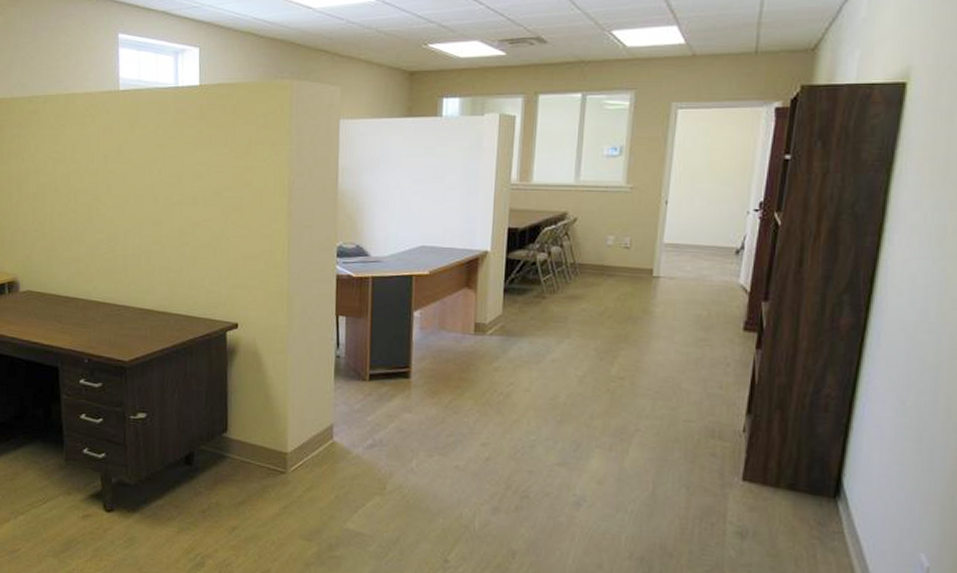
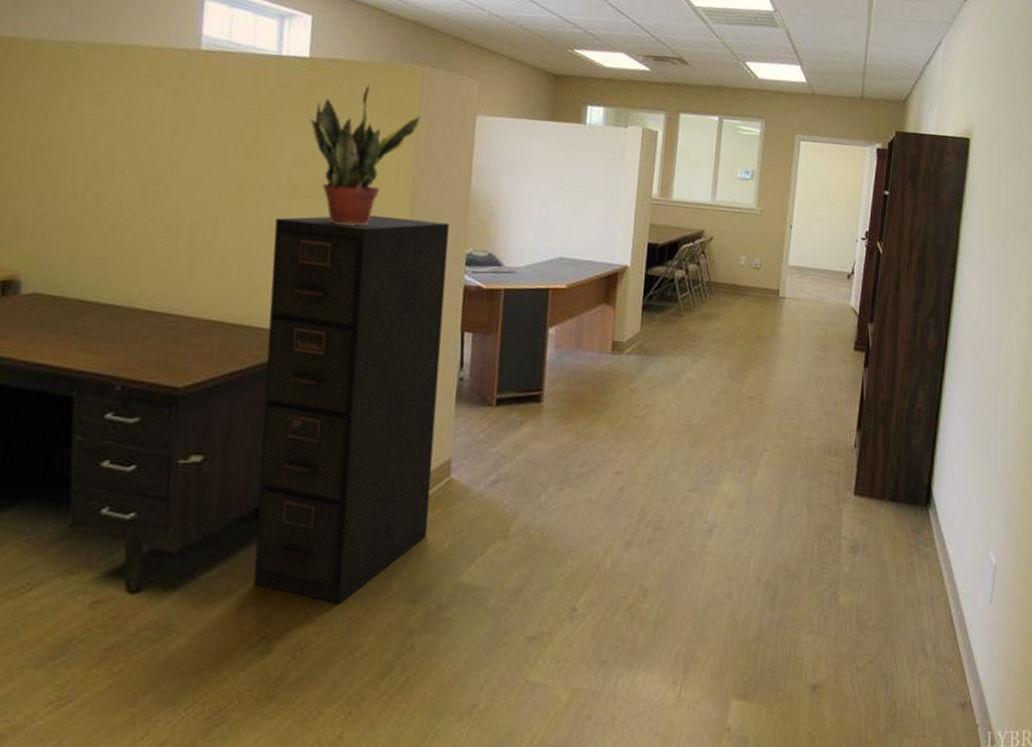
filing cabinet: none [183,217,322,535] -> present [253,215,449,604]
potted plant: none [203,103,292,227] -> present [309,84,421,226]

